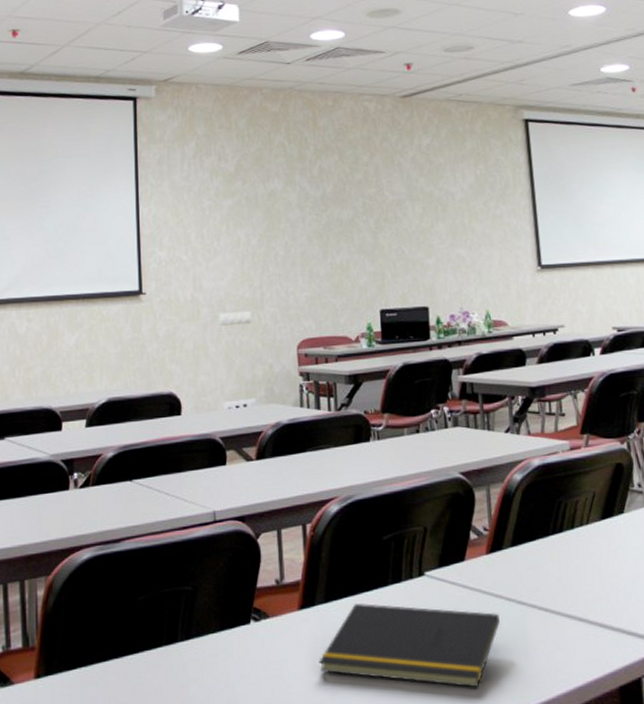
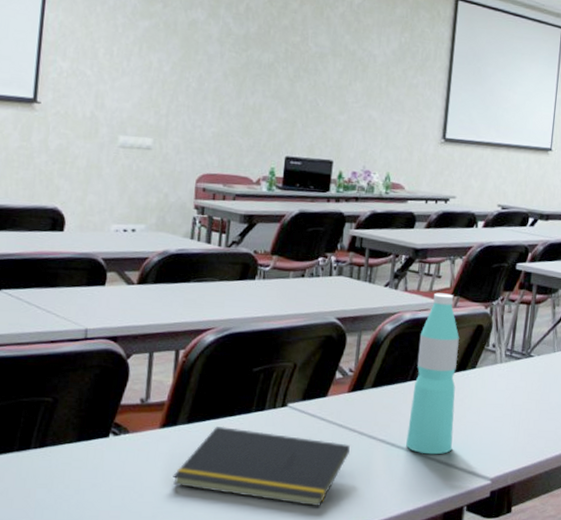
water bottle: none [553,432,615,618] -> present [406,292,459,455]

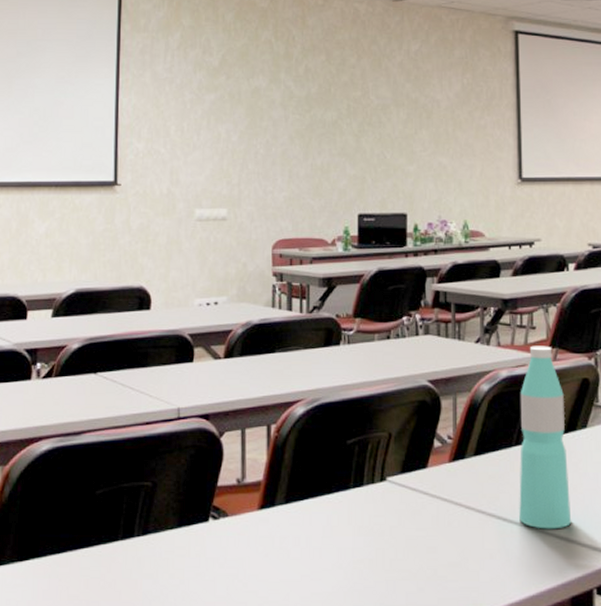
notepad: present [173,426,350,507] -> none [275,505,458,593]

